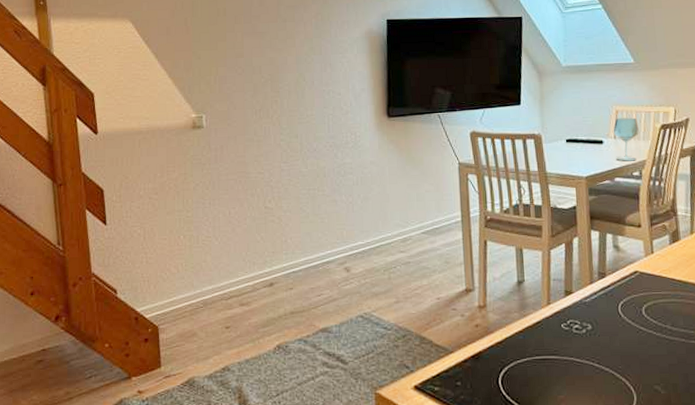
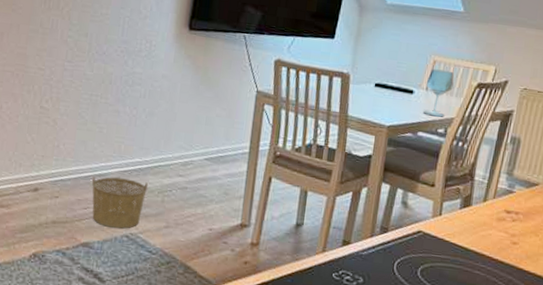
basket: none [321,262,373,310] -> present [92,176,148,229]

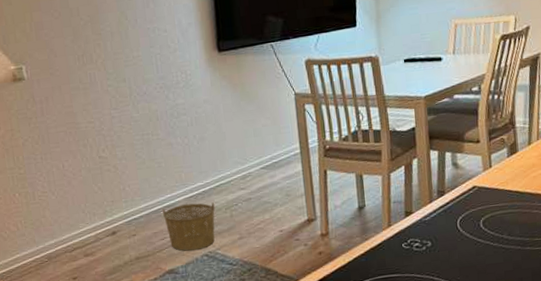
wine glass: present [423,69,454,117] -> none [452,30,478,78]

